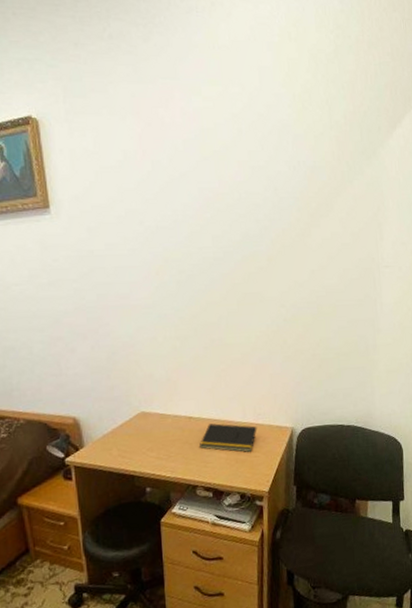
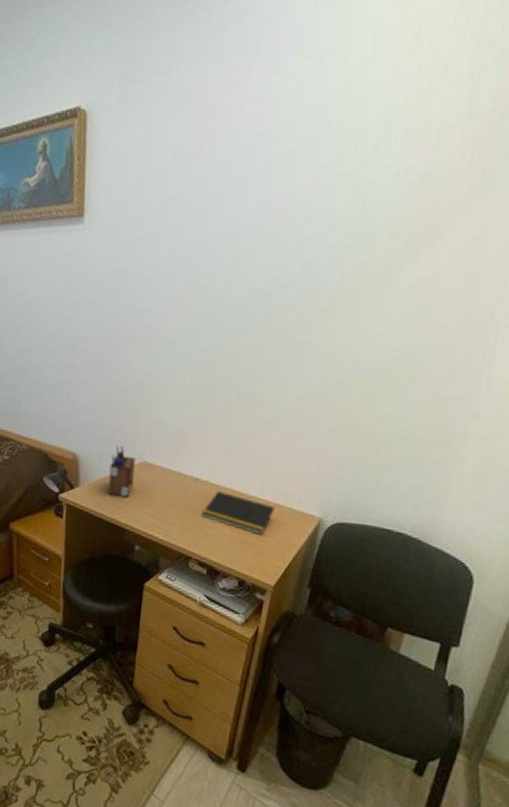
desk organizer: none [110,402,135,449] -> present [108,445,136,498]

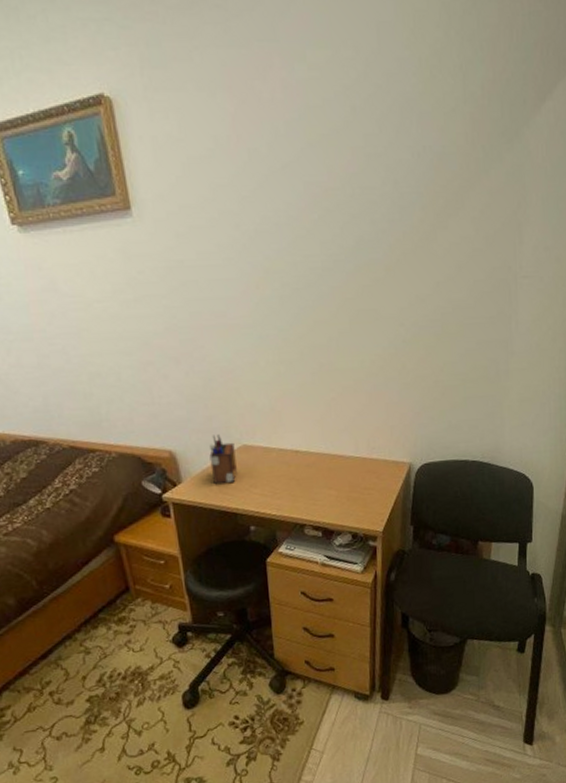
notepad: present [202,491,275,536] -> none [307,458,371,490]

